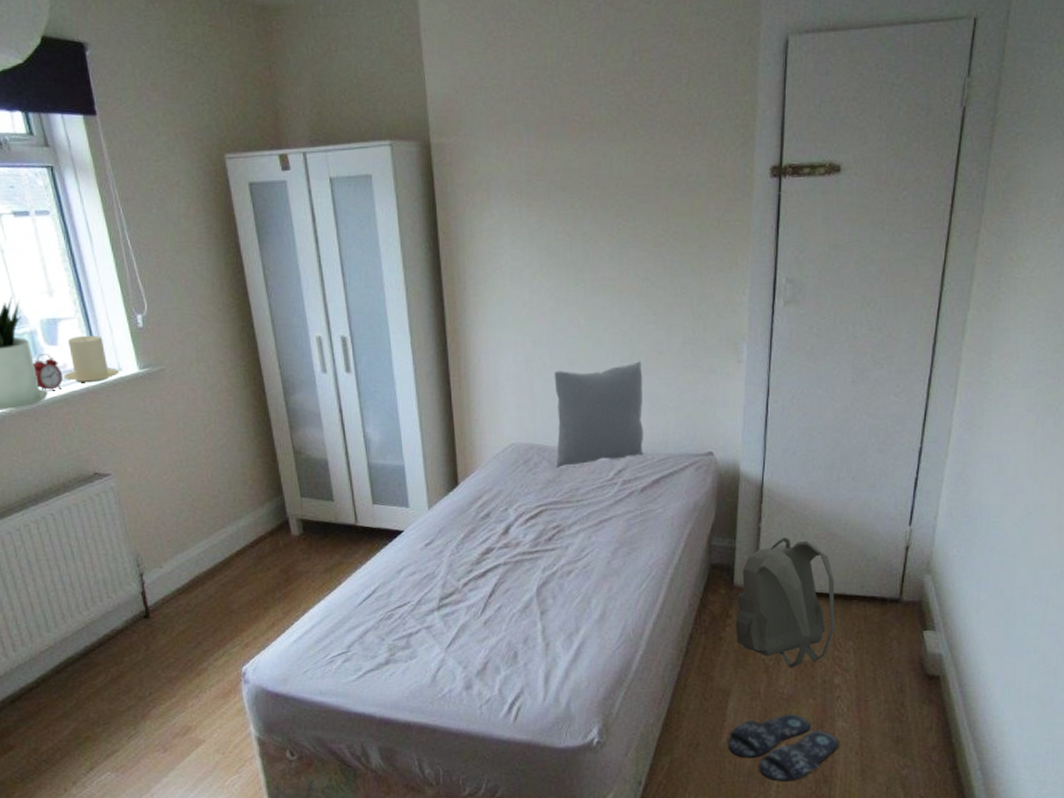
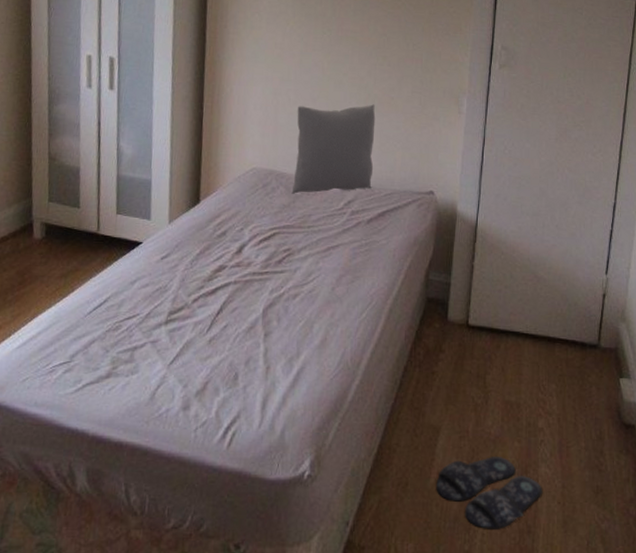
backpack: present [735,537,835,668] -> none [447,277,540,408]

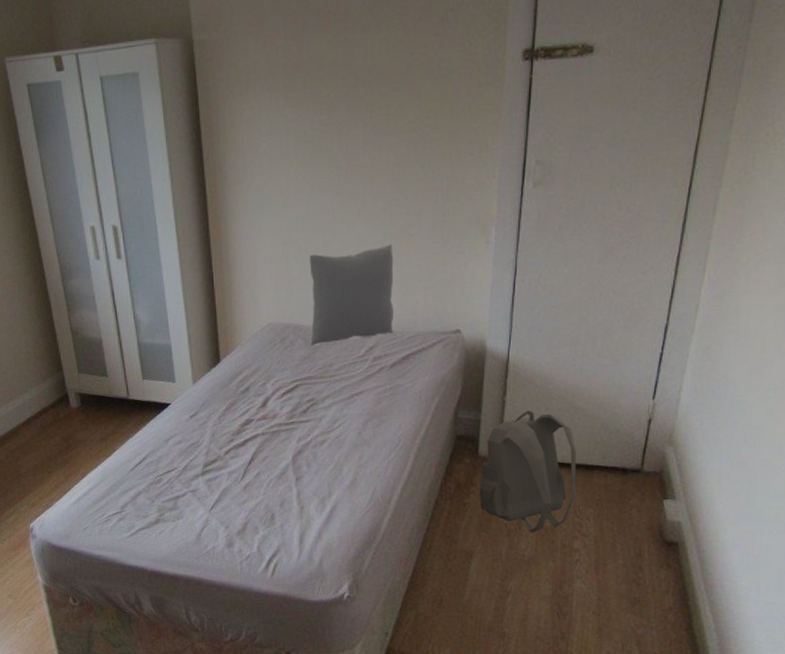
slippers: present [436,457,542,529] -> none [470,575,577,636]
backpack: none [447,277,540,408] -> present [479,410,577,533]

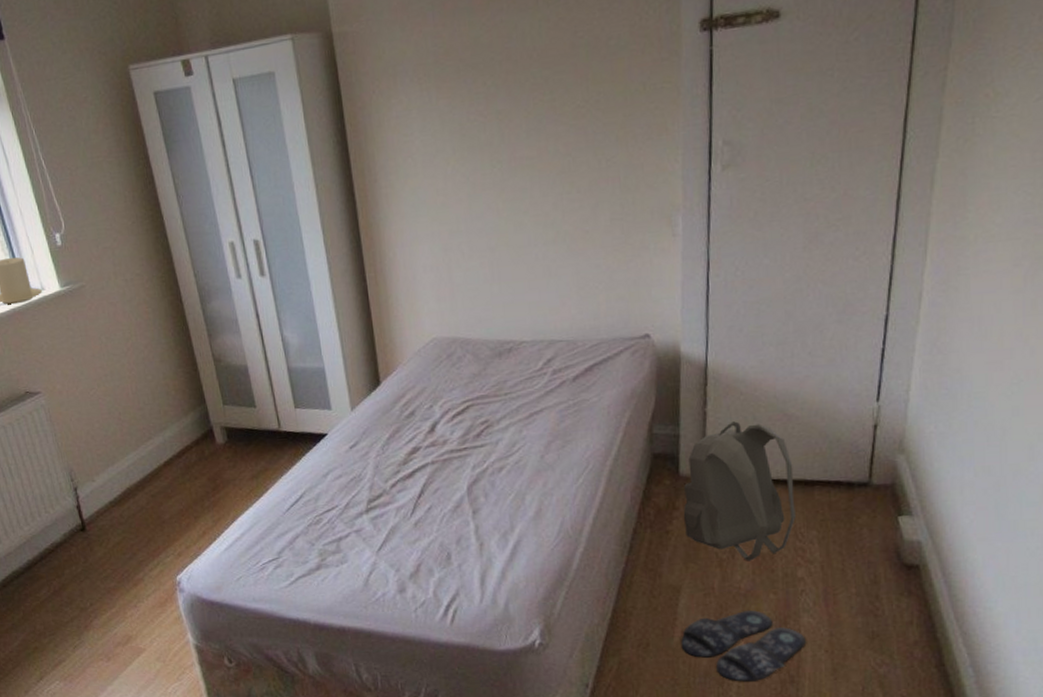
pillow: present [309,244,394,345] -> none [474,242,574,361]
slippers: none [470,575,577,636] -> present [681,610,806,682]

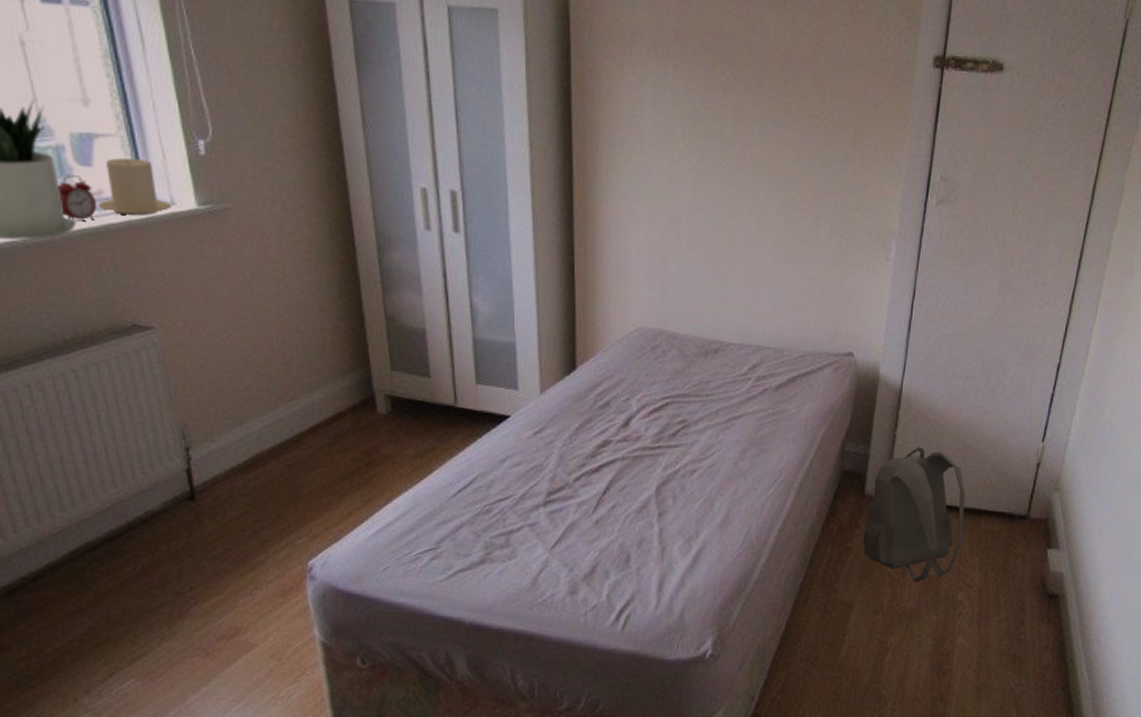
slippers: present [681,610,806,682] -> none [847,630,958,698]

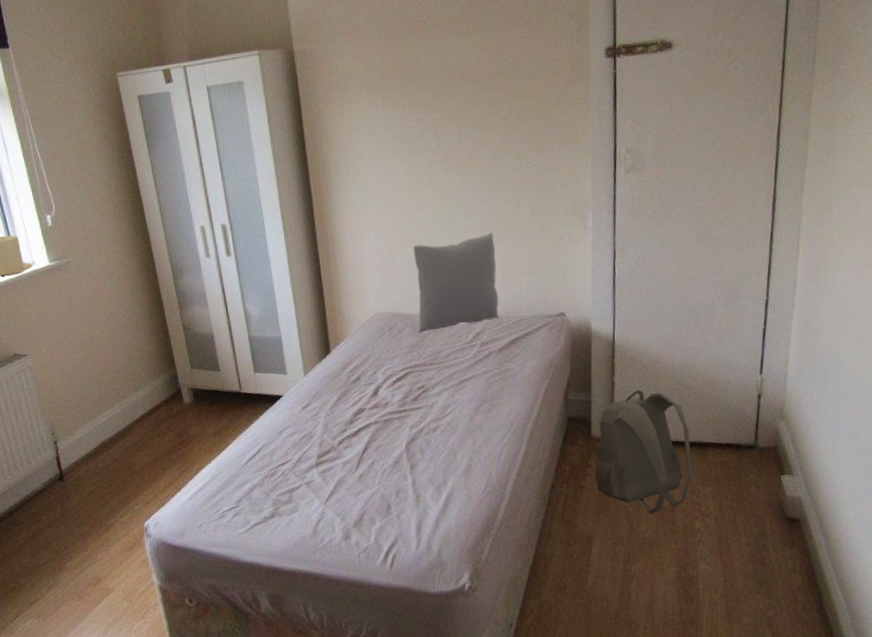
pillow: none [686,249,786,358] -> present [413,232,499,333]

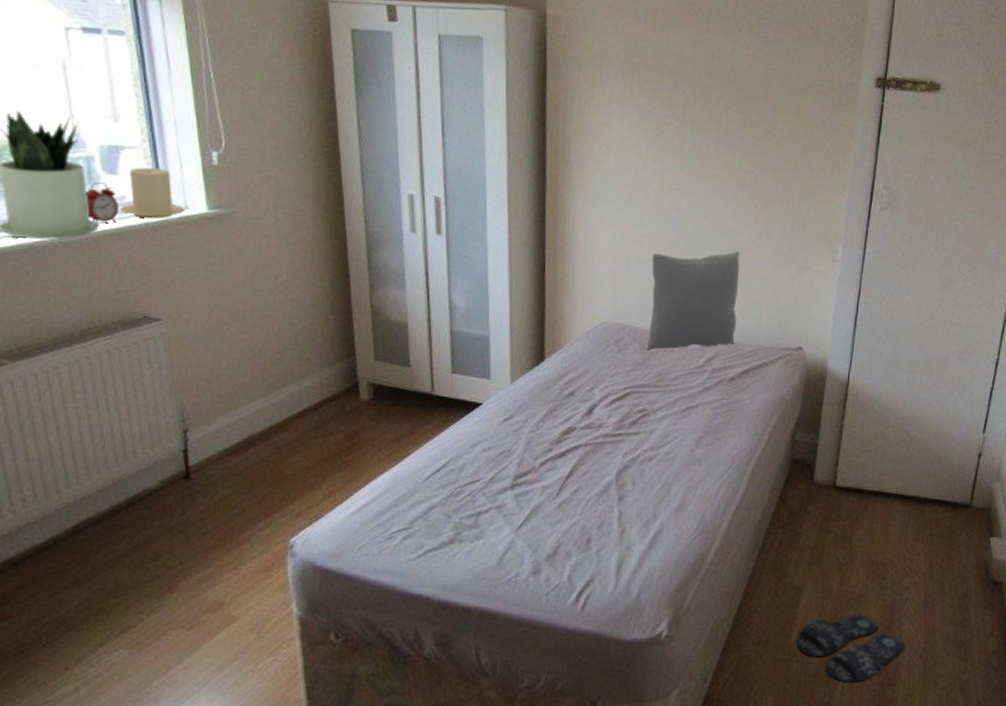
slippers: none [594,558,703,623] -> present [797,615,905,683]
backpack: present [595,390,693,514] -> none [812,437,911,568]

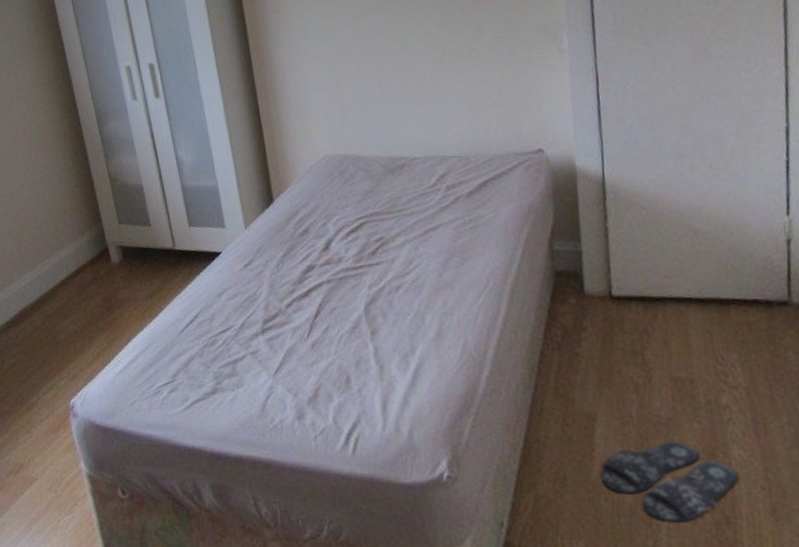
pillow: present [646,251,740,351] -> none [362,60,466,177]

